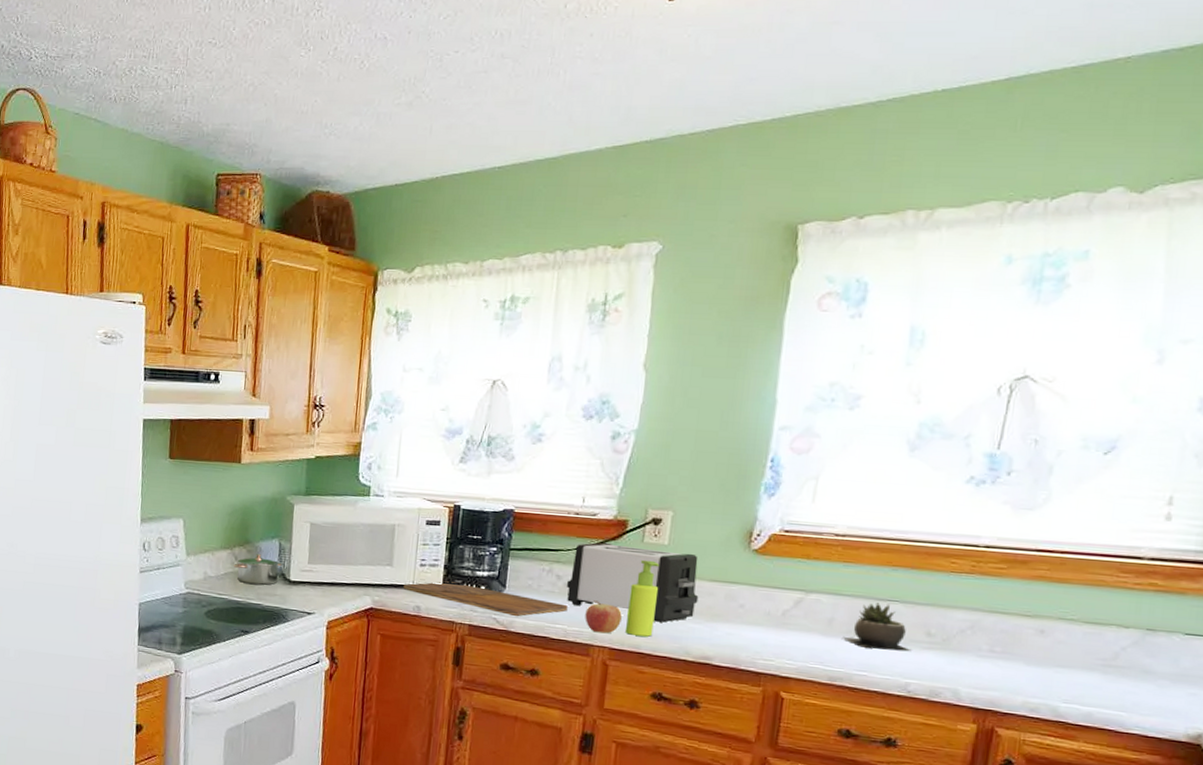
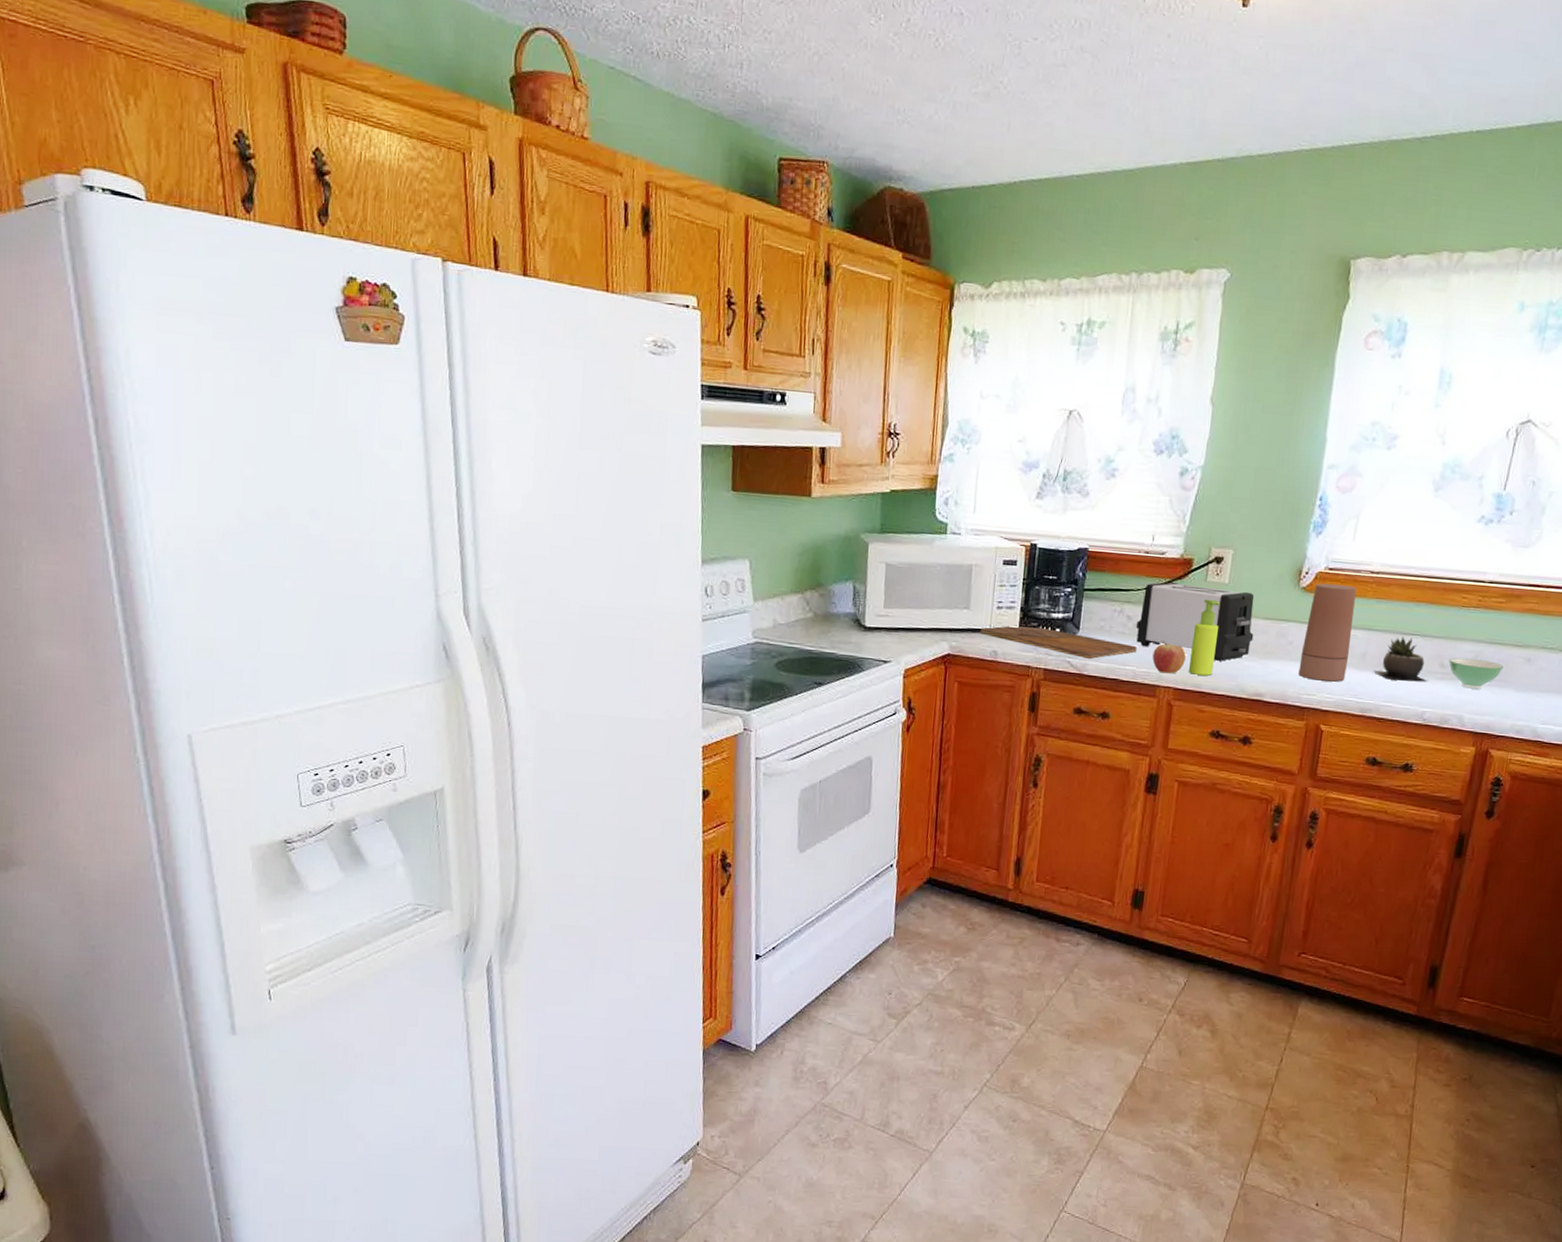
cooking pot: present [234,554,283,585] -> none [805,598,857,632]
canister: none [752,546,818,648] -> present [1298,583,1356,682]
bowl: none [937,626,1009,662] -> present [1449,658,1504,689]

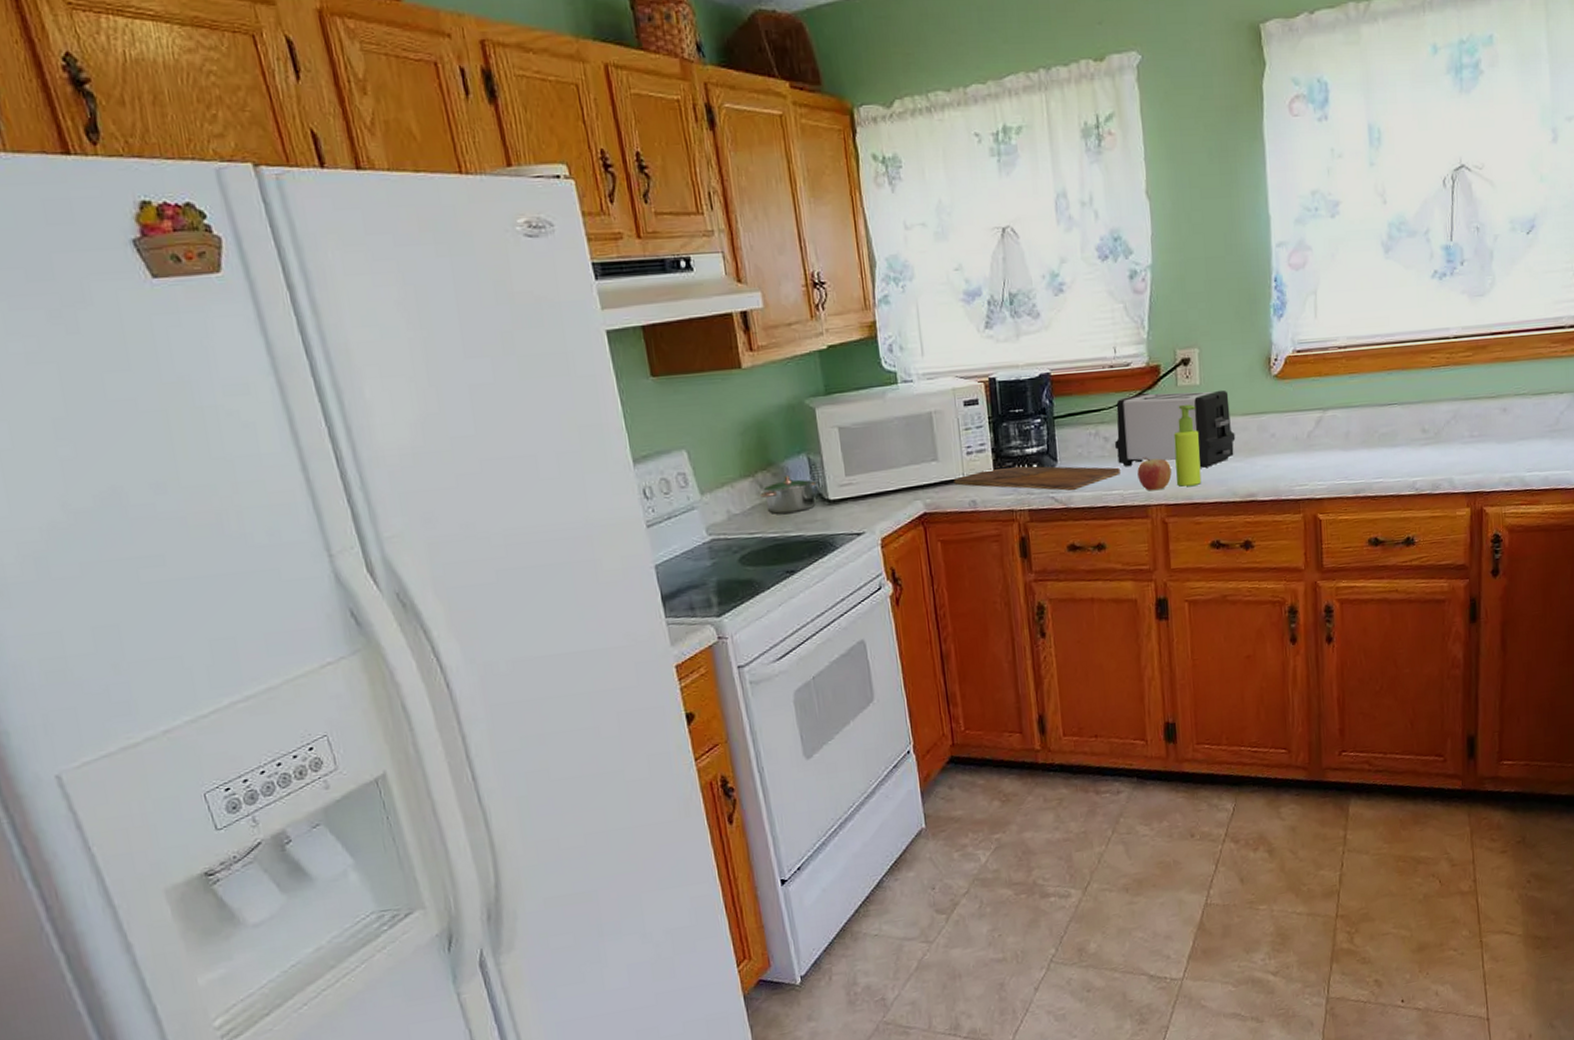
cooking pot: none [805,598,857,632] -> present [760,475,817,514]
canister: present [1298,583,1356,682] -> none [1285,365,1333,470]
succulent plant: present [1372,637,1428,682] -> none [1358,408,1413,455]
bowl: present [1449,658,1504,689] -> none [1430,417,1482,450]

